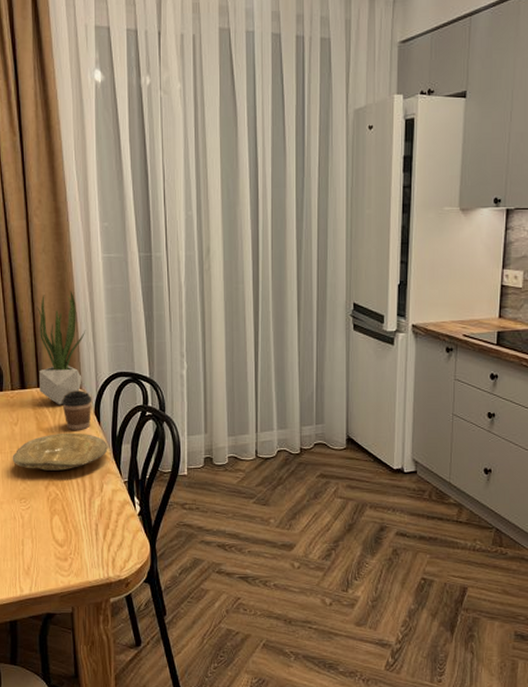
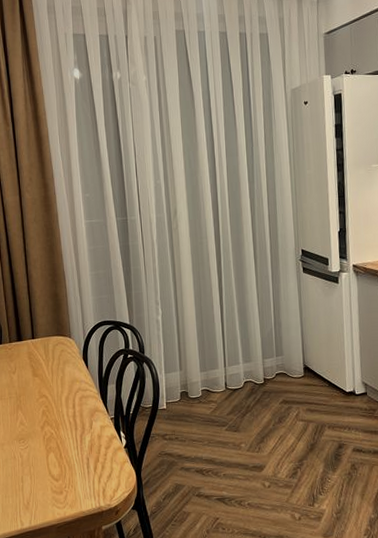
plate: present [12,432,108,471] -> none [11,377,96,413]
potted plant: present [37,290,86,405] -> none [30,252,73,354]
coffee cup: present [62,391,92,430] -> none [54,339,81,375]

